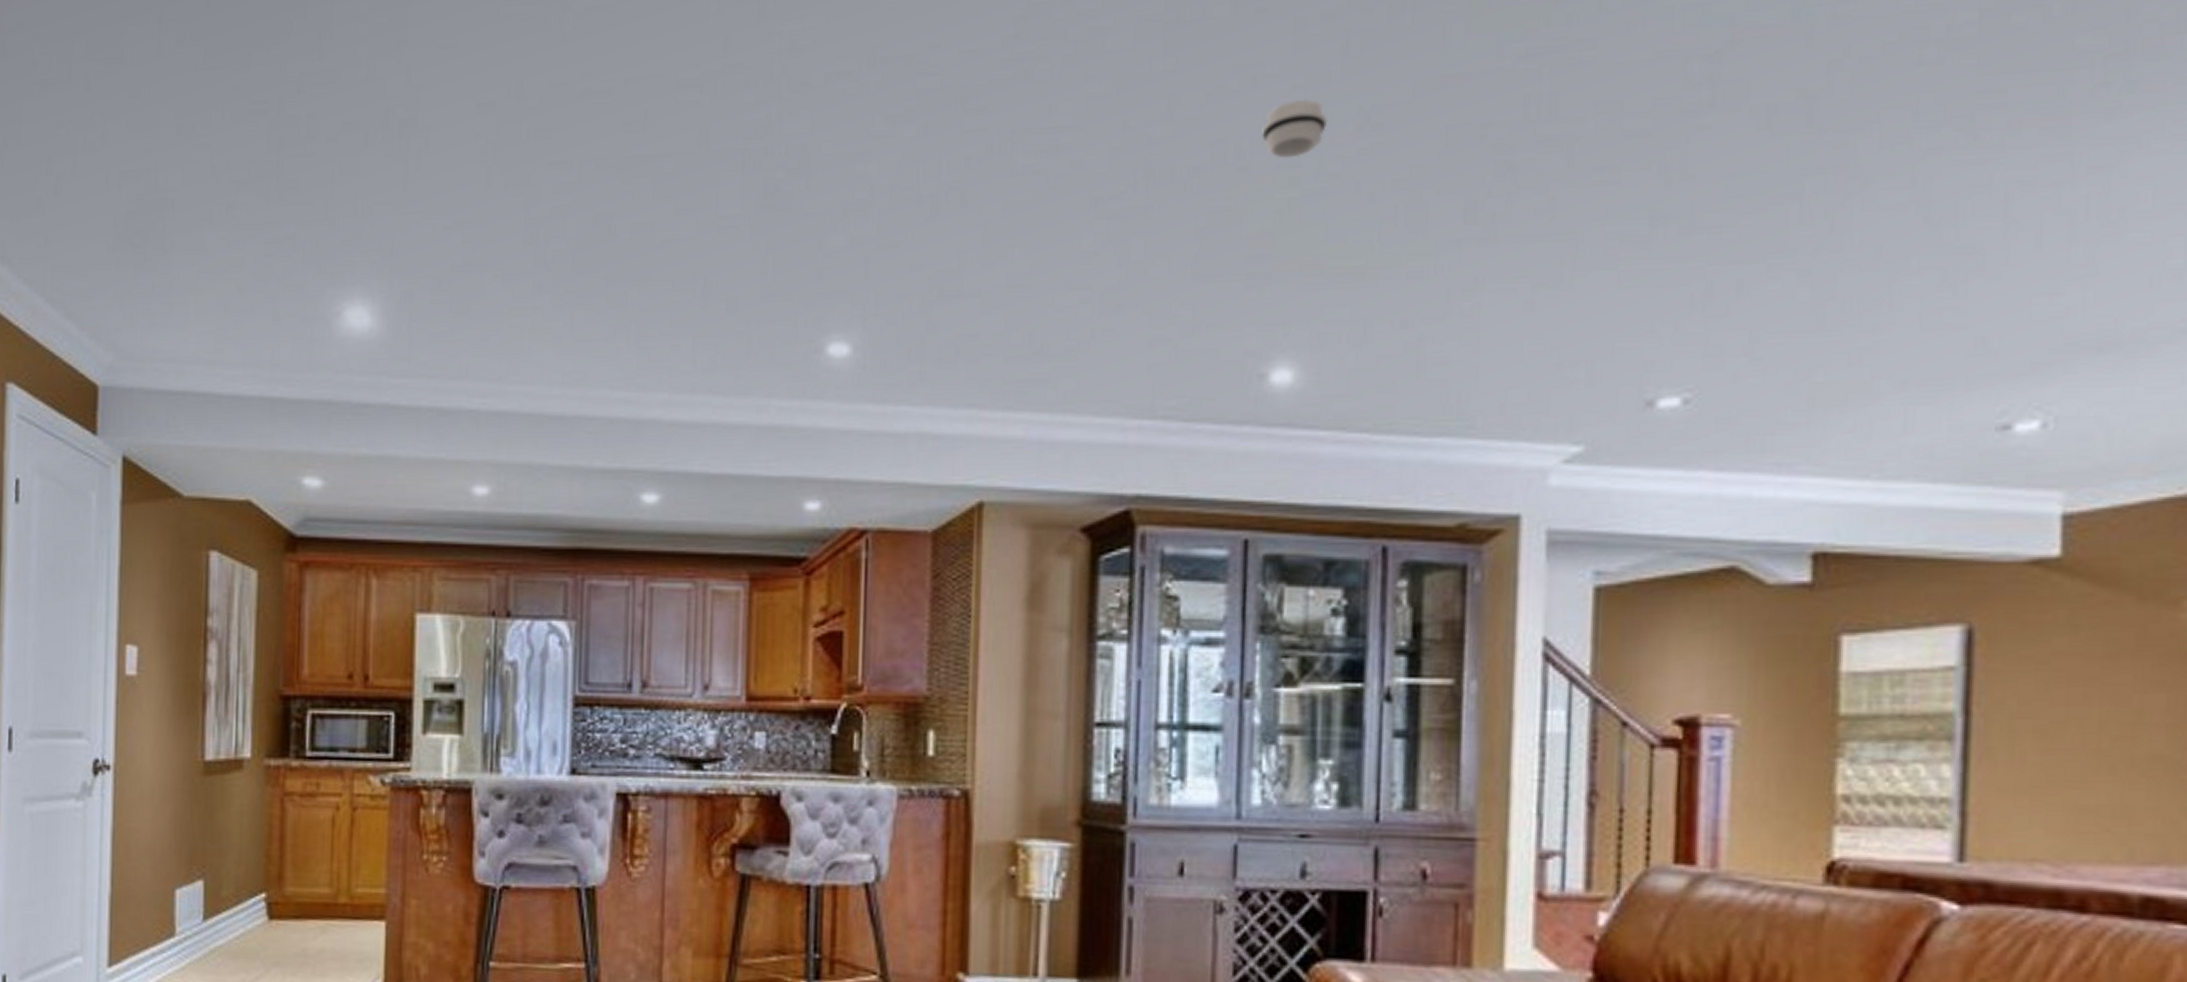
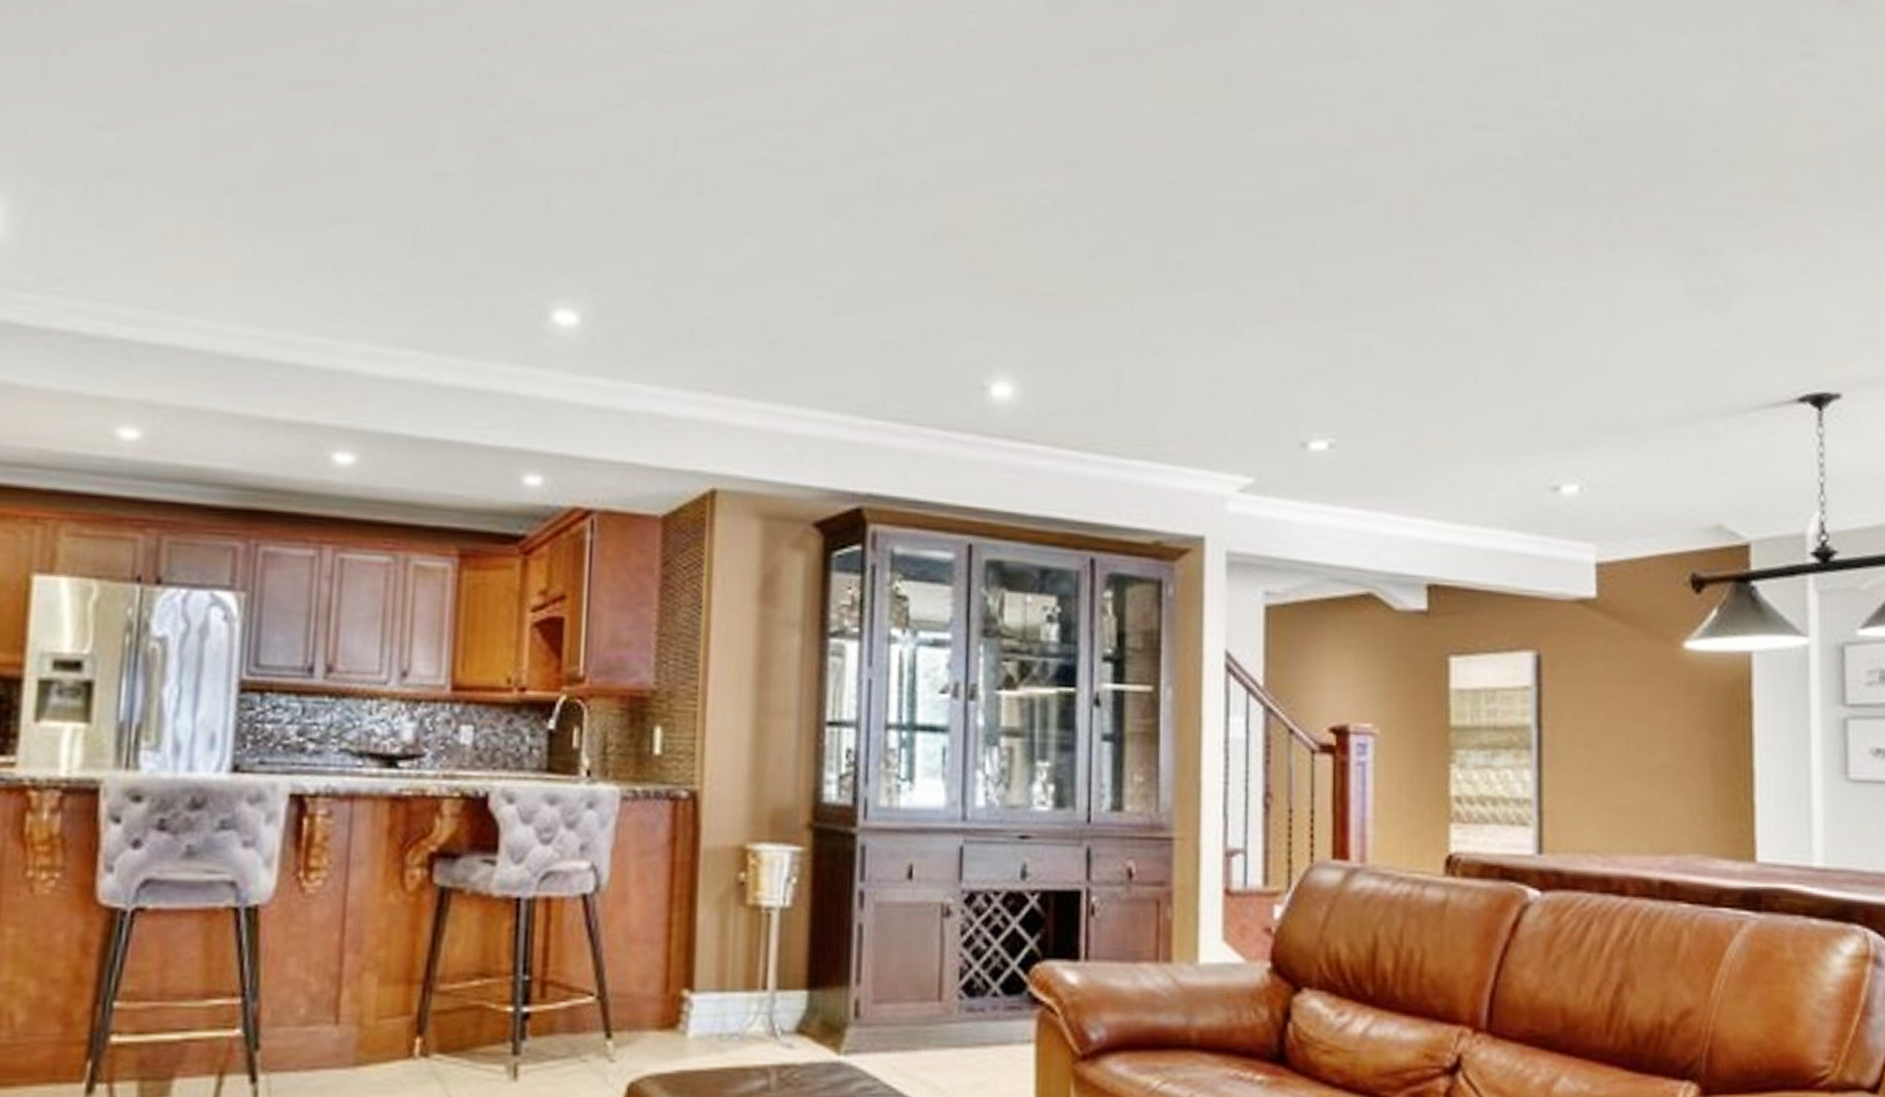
smoke detector: present [1262,98,1328,159] -> none [983,135,1041,188]

